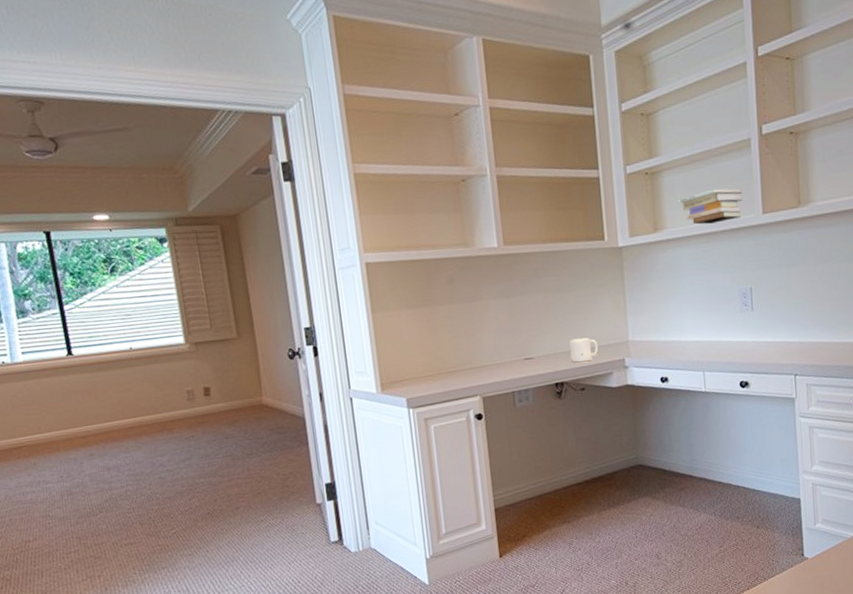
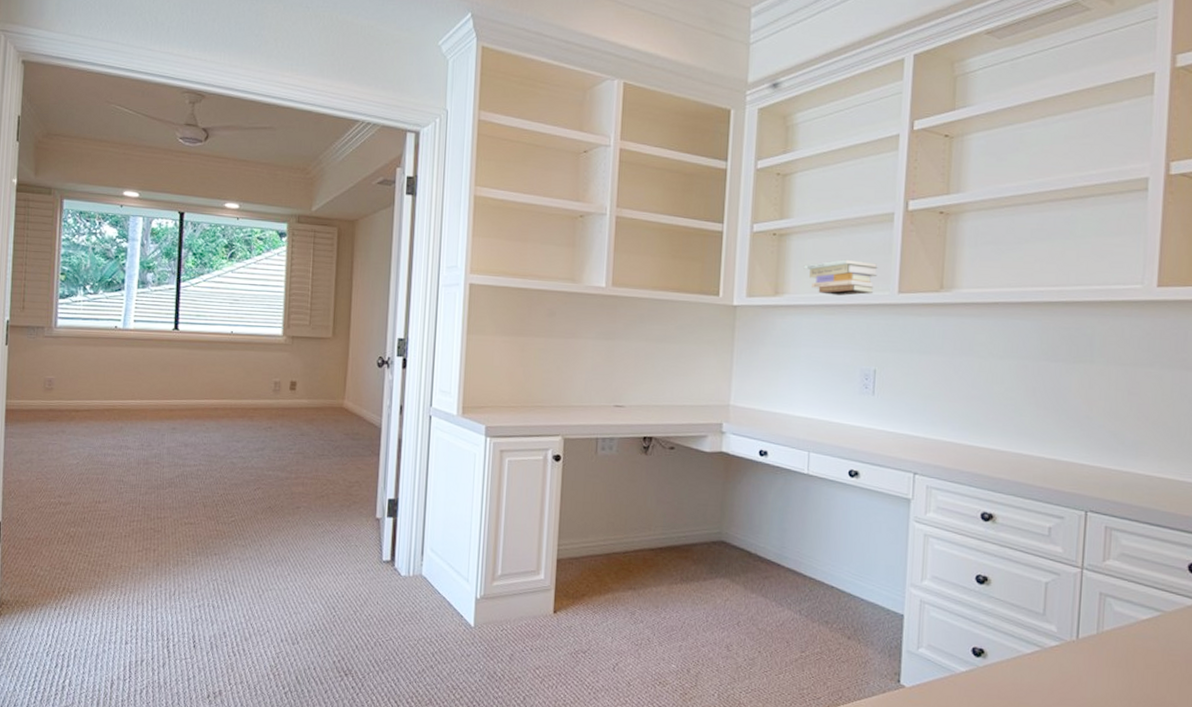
mug: present [568,337,599,363] -> none [663,393,696,420]

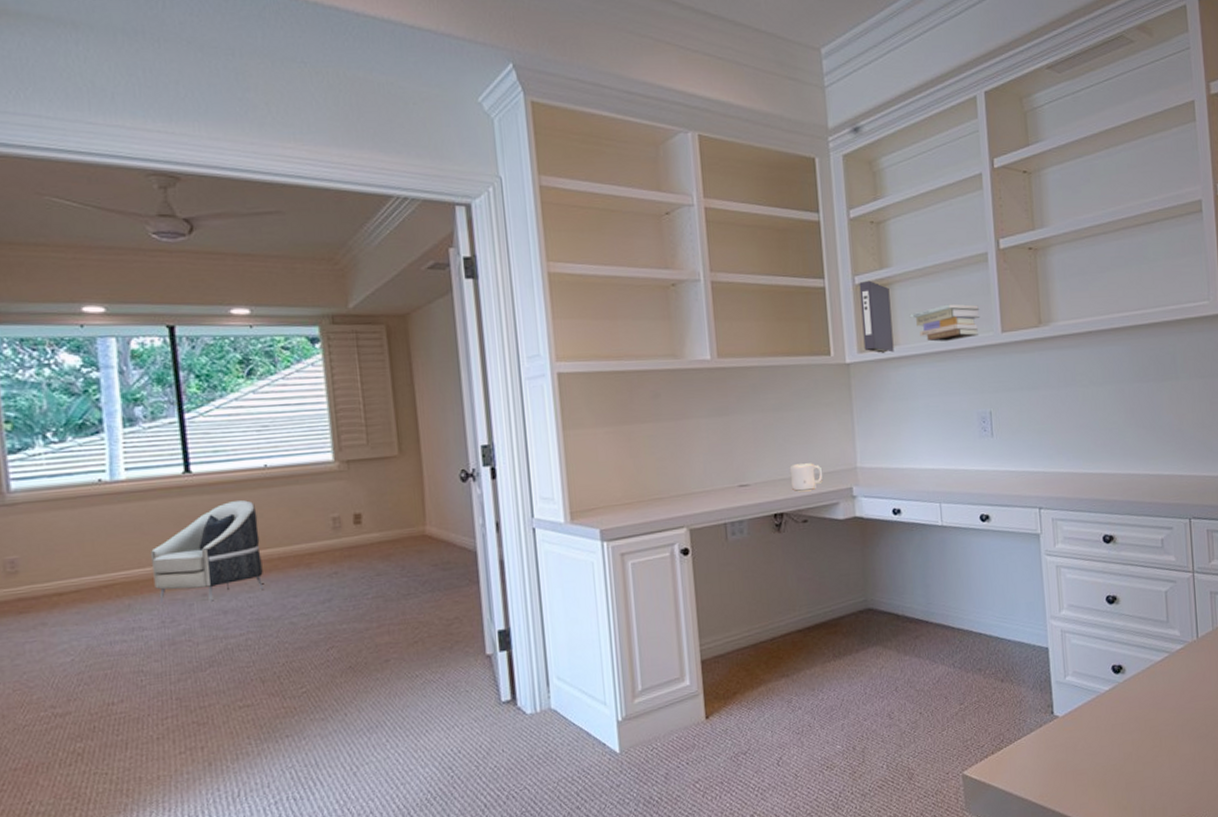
armchair: none [140,357,220,435] -> present [150,500,263,604]
mug: none [663,393,696,420] -> present [789,463,823,491]
binder: none [753,229,787,300] -> present [859,280,894,353]

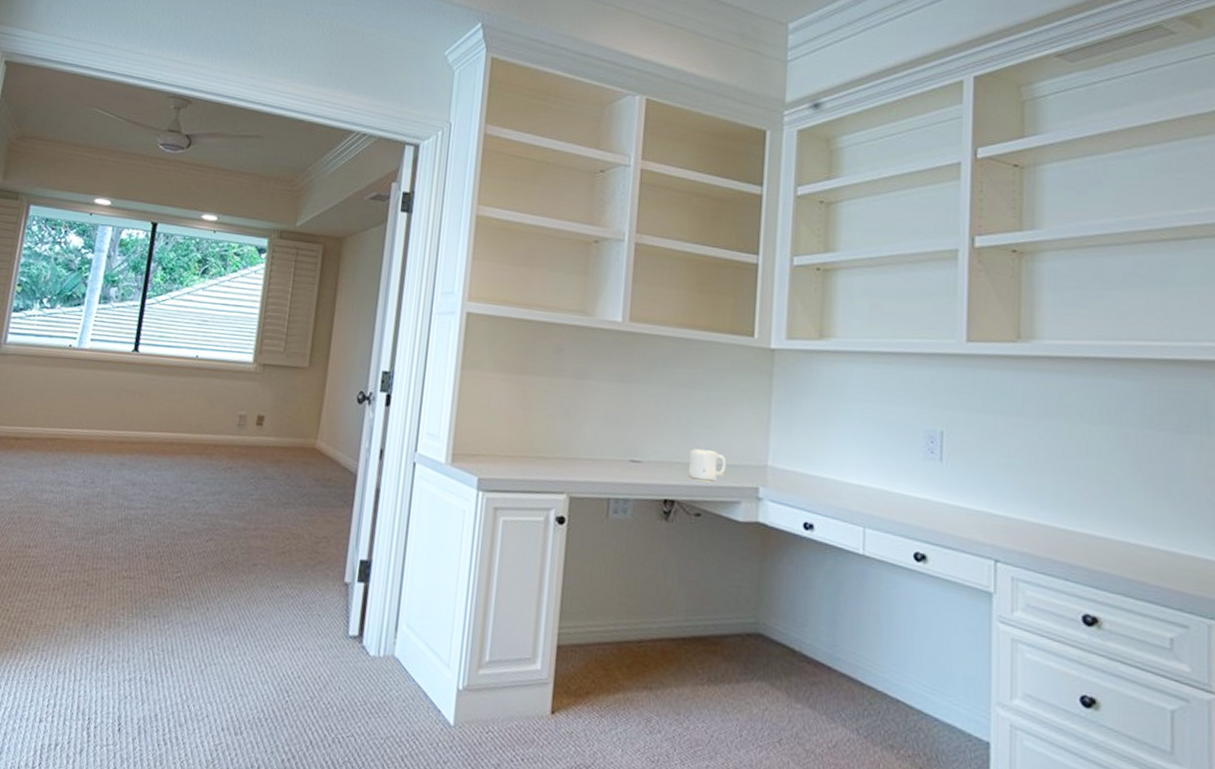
armchair: present [150,500,263,604] -> none [86,383,181,472]
binder: present [859,280,894,353] -> none [794,262,833,345]
books: present [909,303,981,342] -> none [853,300,941,343]

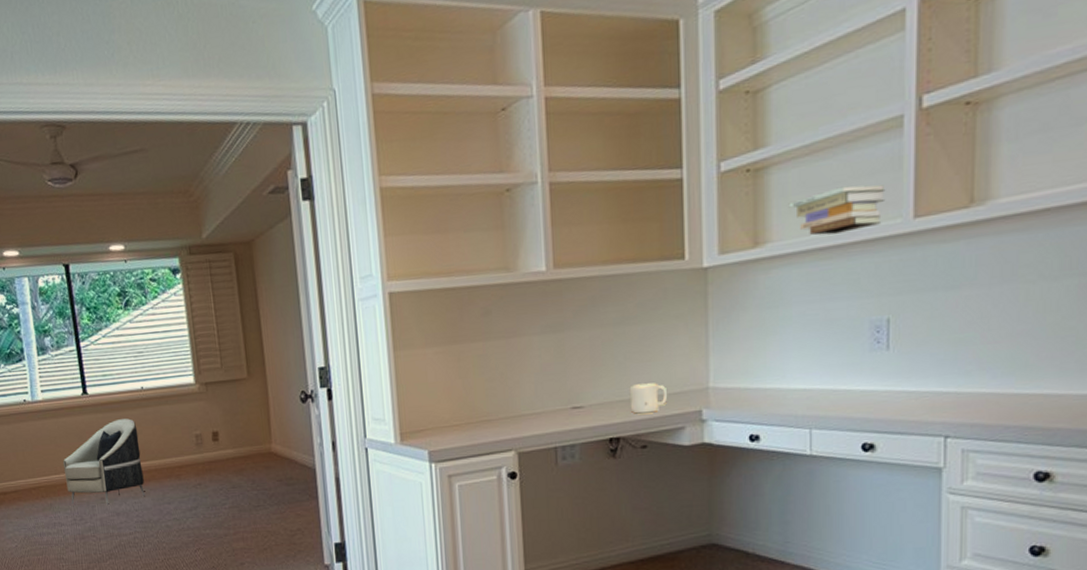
armchair: none [86,383,181,472] -> present [62,418,145,505]
books: none [853,300,941,343] -> present [788,184,886,236]

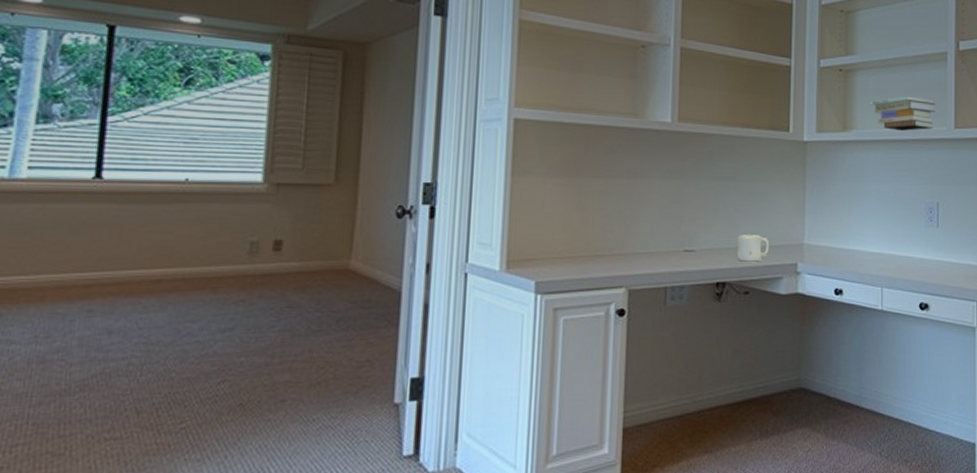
armchair: present [62,418,145,505] -> none [34,213,168,319]

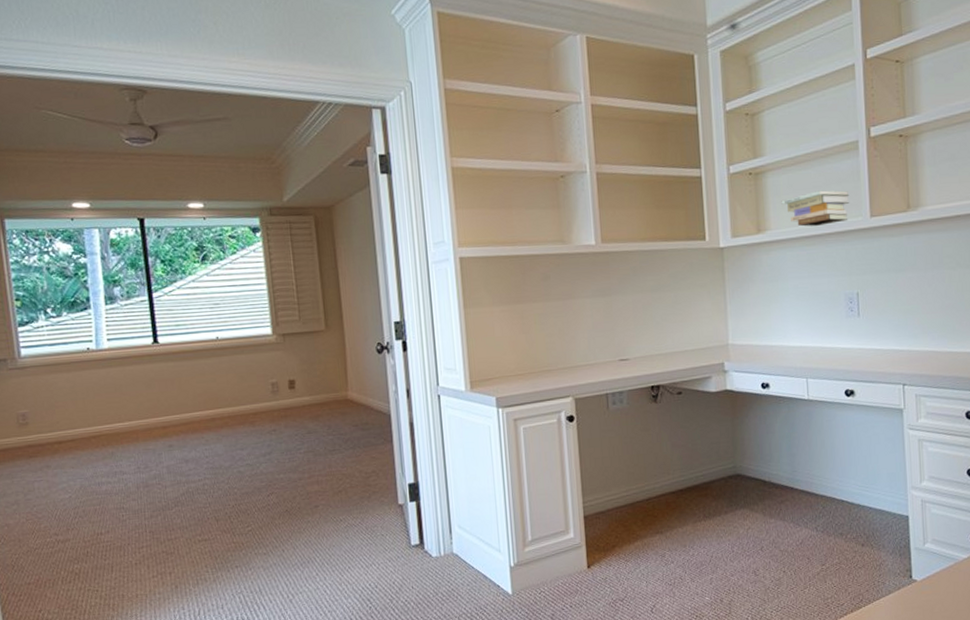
mug: present [736,235,770,262] -> none [666,340,697,366]

